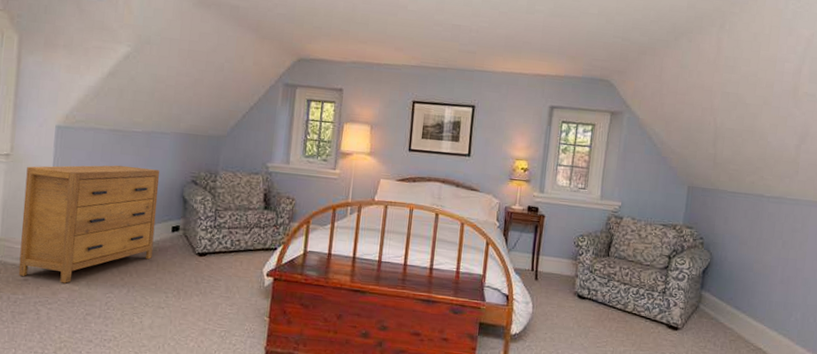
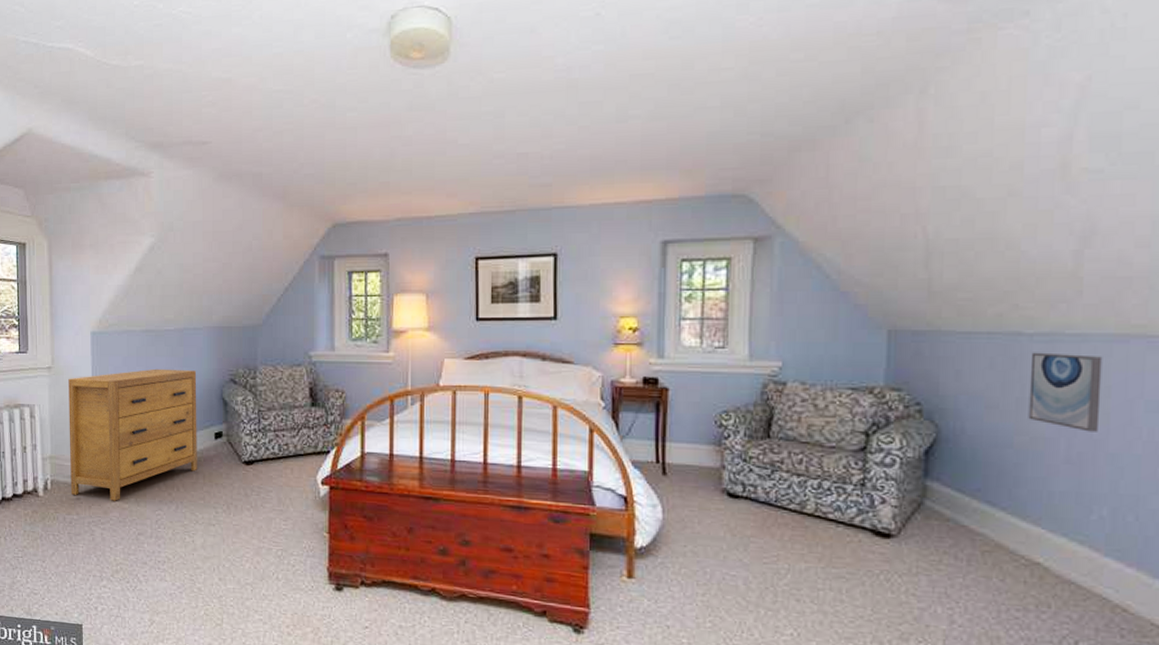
wall art: none [763,209,805,264] -> present [1028,352,1103,432]

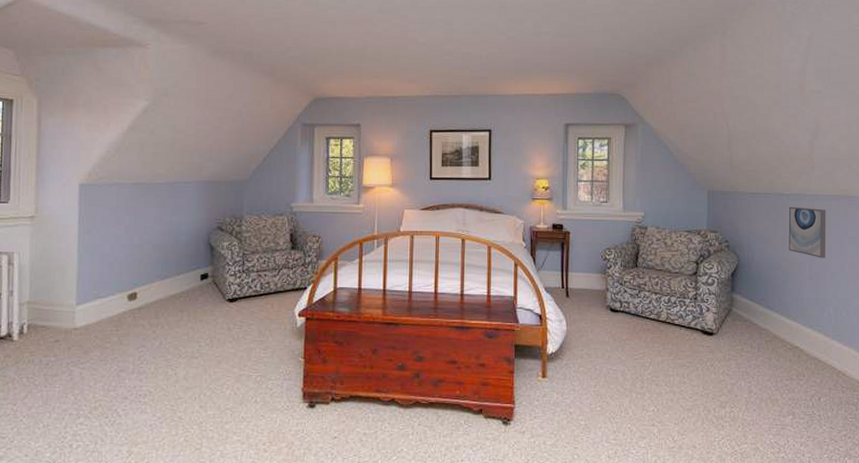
dresser: present [68,368,197,501] -> none [49,217,185,341]

